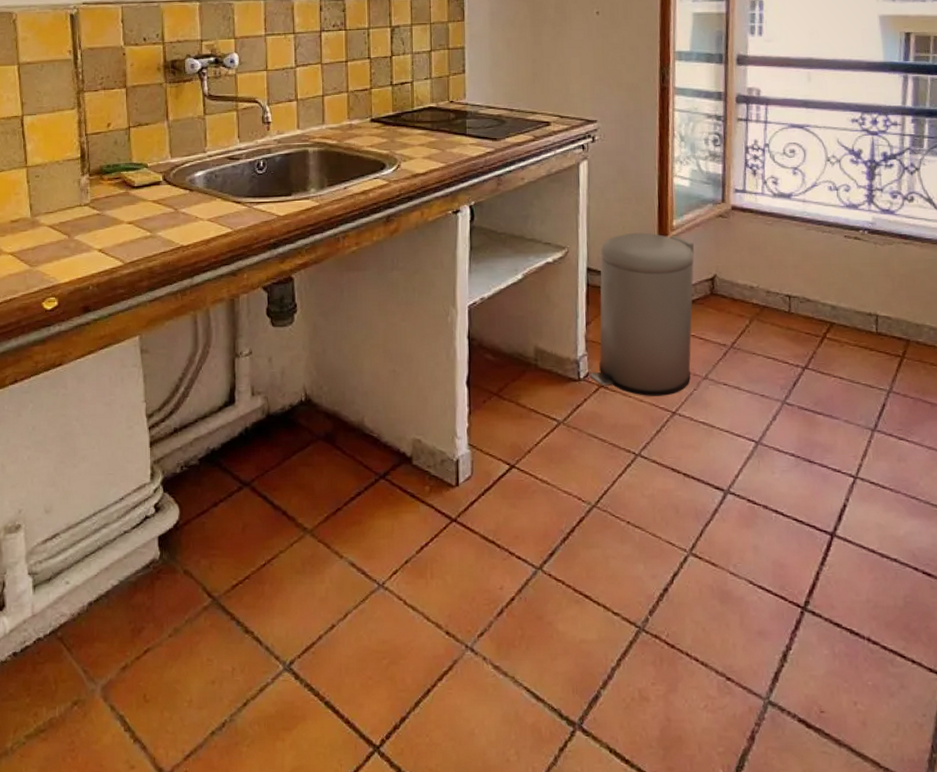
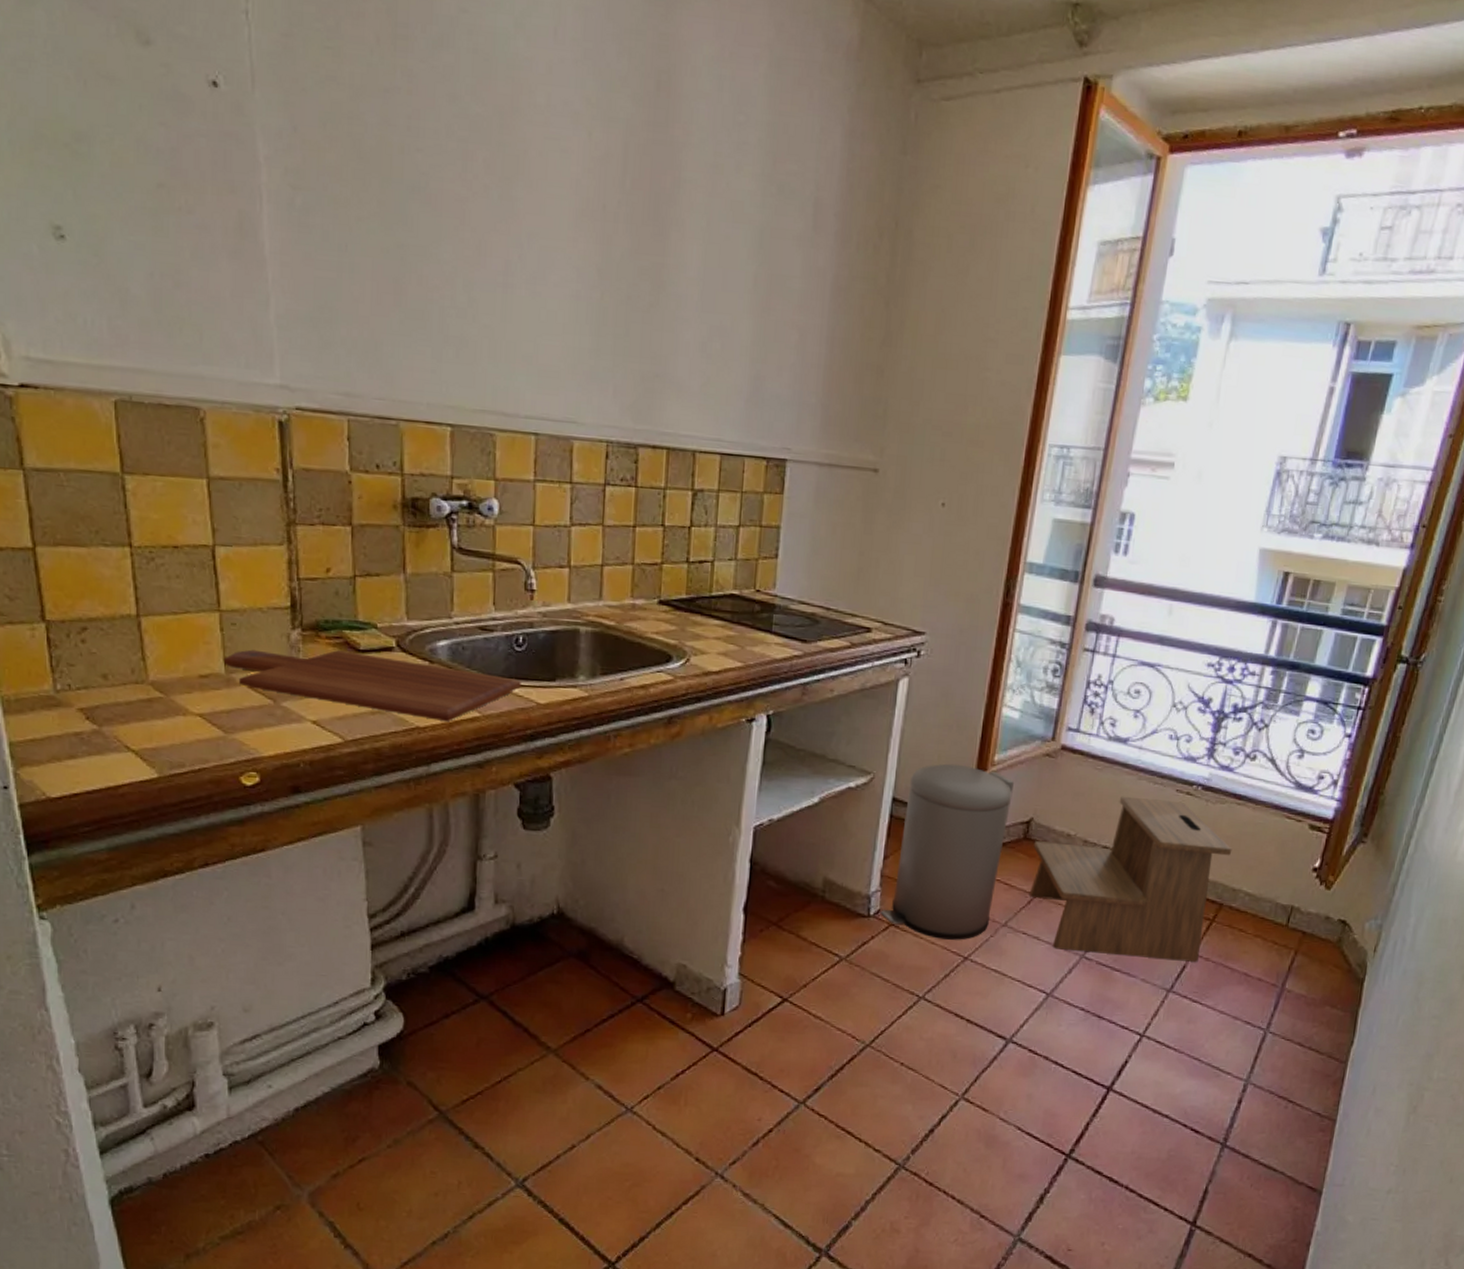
cutting board: none [29,188,264,239] -> present [223,649,521,721]
step stool: none [720,246,909,399] -> present [1029,796,1233,962]

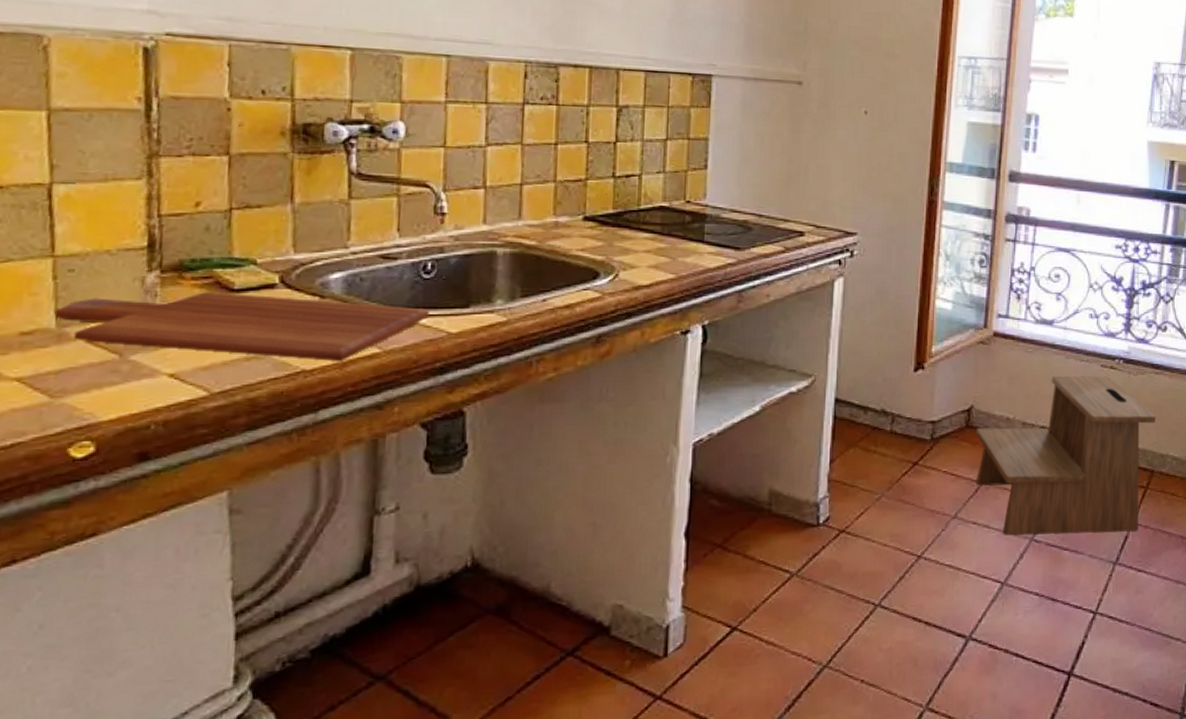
pedal bin: present [880,763,1015,940] -> none [829,359,953,540]

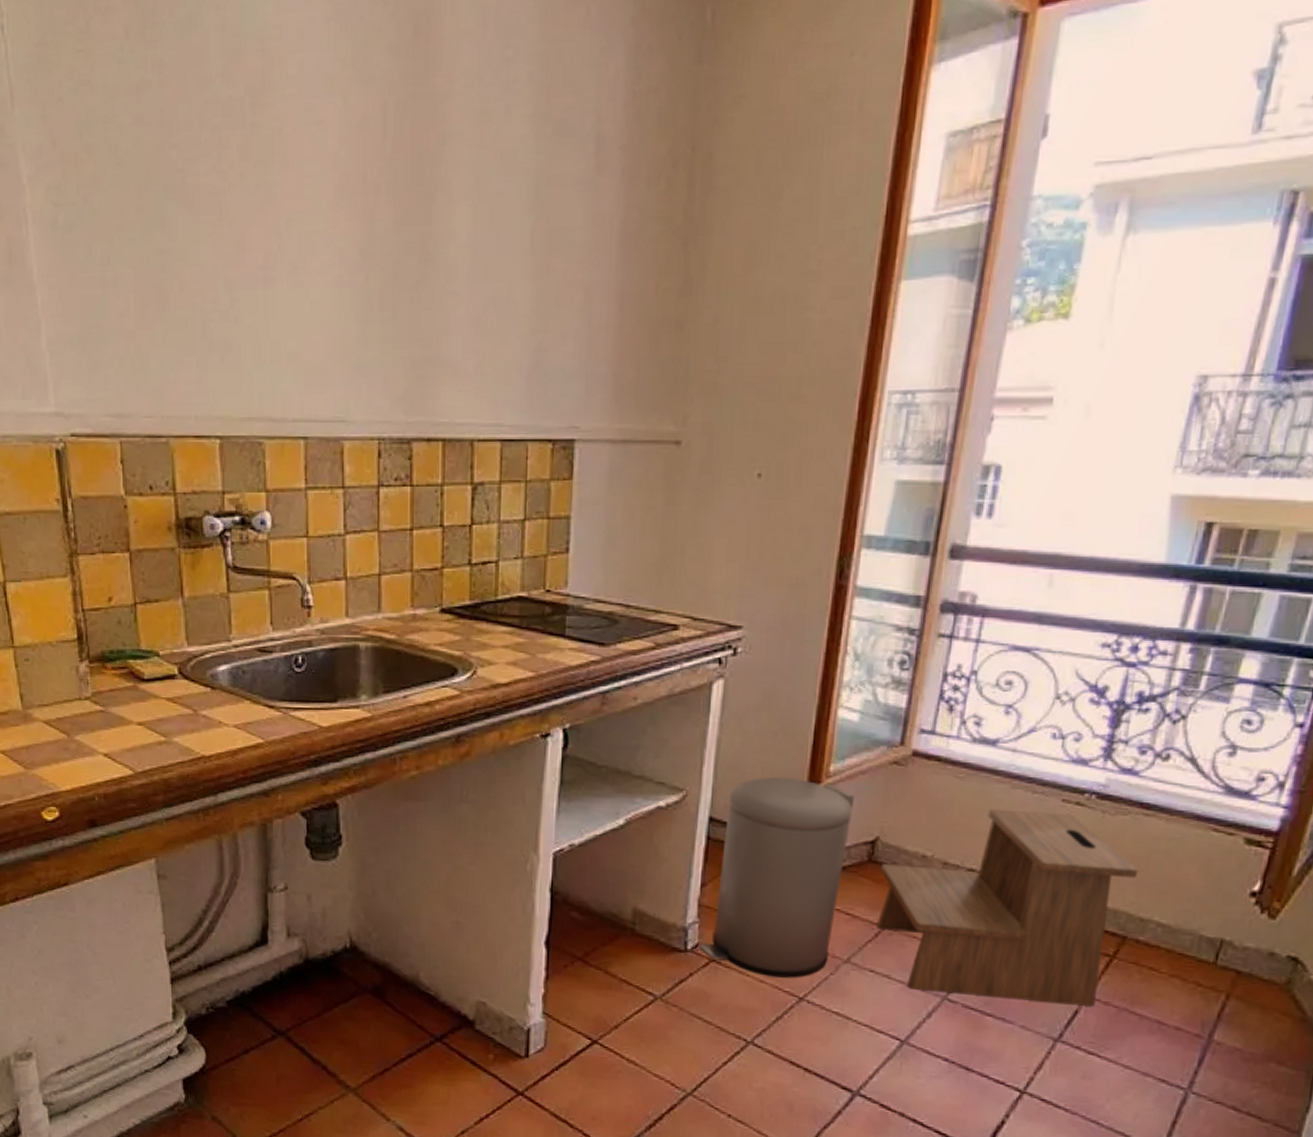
cutting board: present [54,292,430,361] -> none [19,681,303,749]
pedal bin: none [829,359,953,540] -> present [698,776,856,978]

